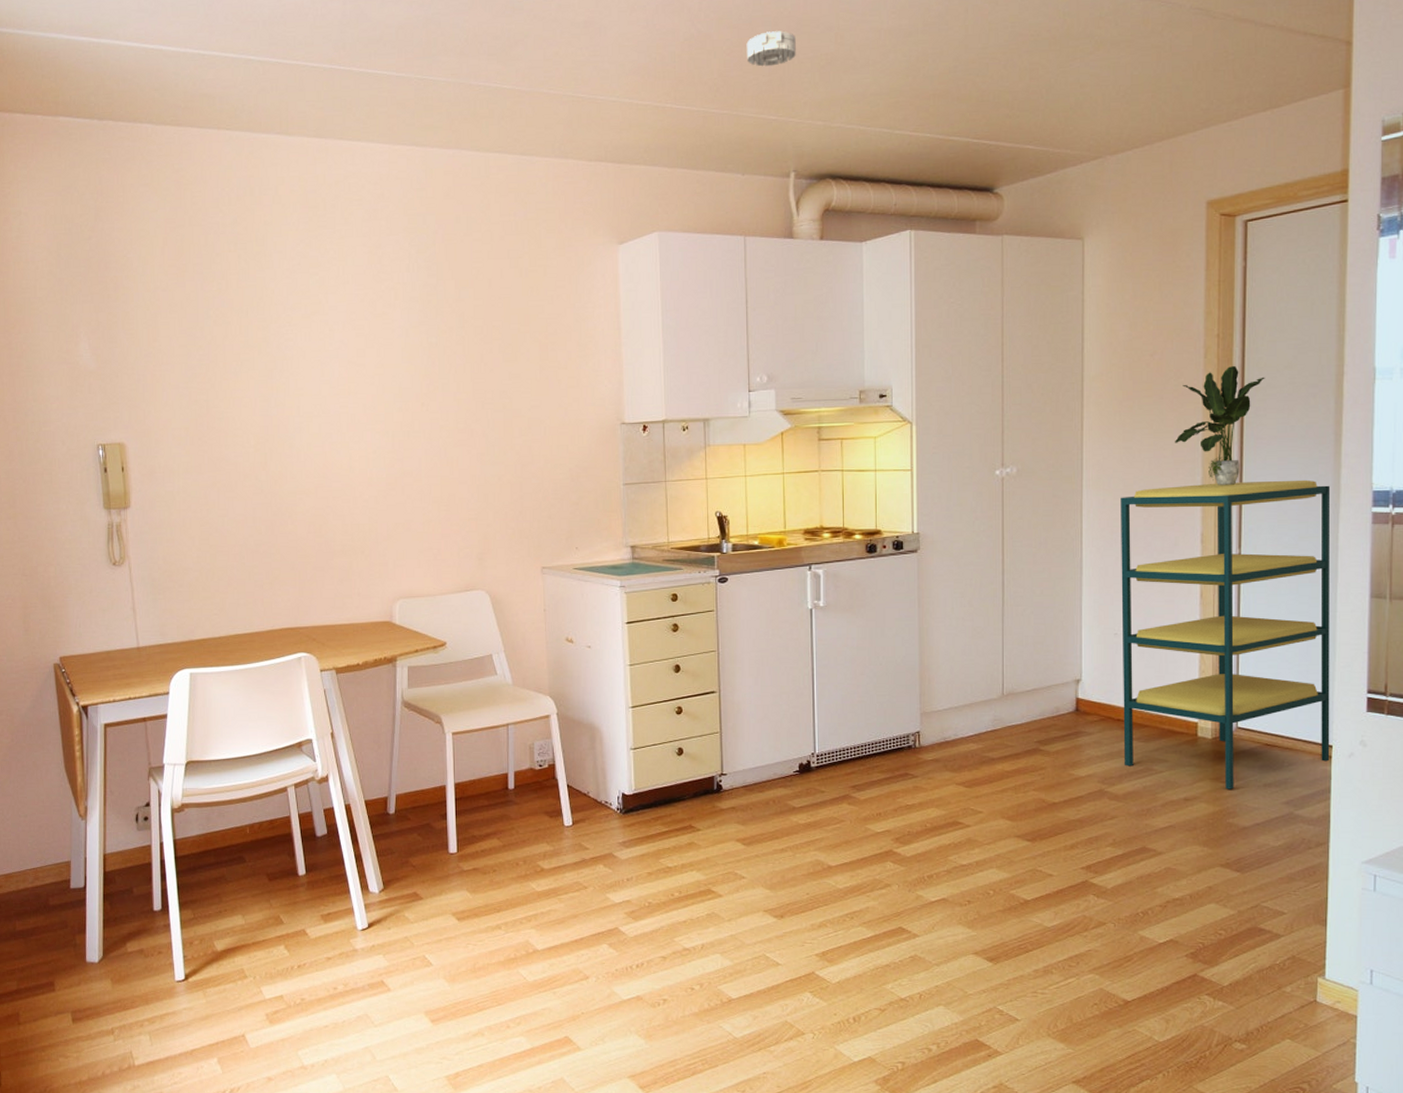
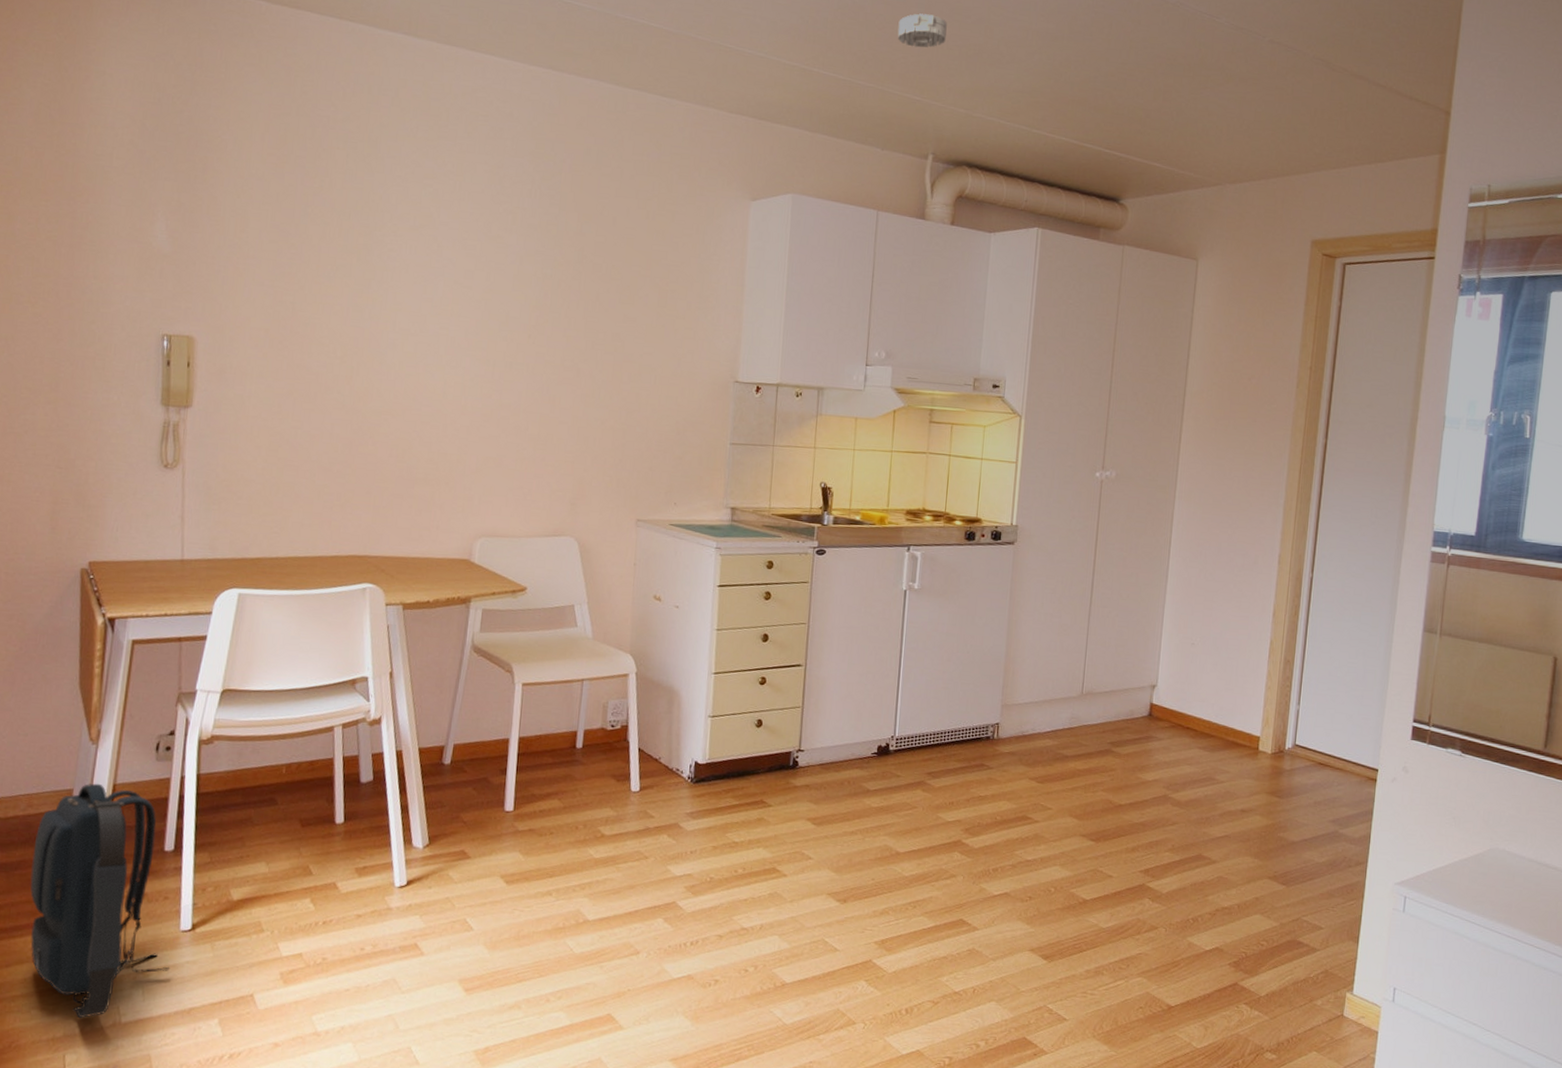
backpack: none [44,854,171,1064] -> present [30,783,171,1019]
shelving unit: present [1121,479,1331,790] -> none [1189,506,1397,805]
potted plant: present [1175,365,1265,485] -> none [1263,398,1349,512]

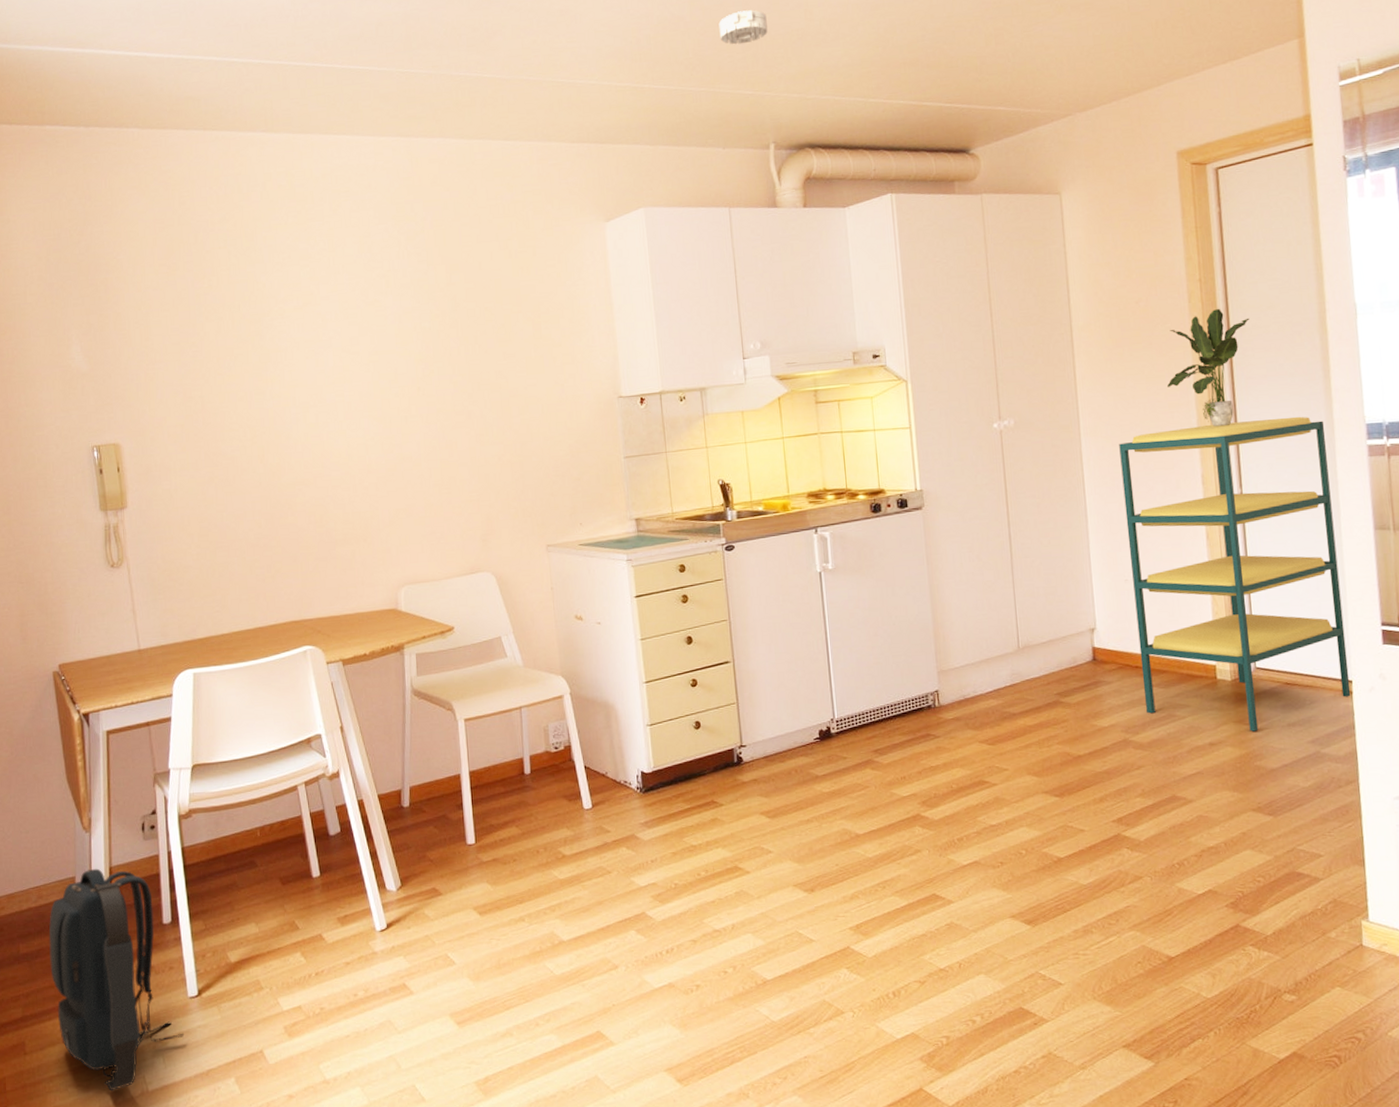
shelving unit: none [1189,506,1397,805] -> present [1119,416,1351,732]
potted plant: none [1263,398,1349,512] -> present [1167,308,1250,426]

